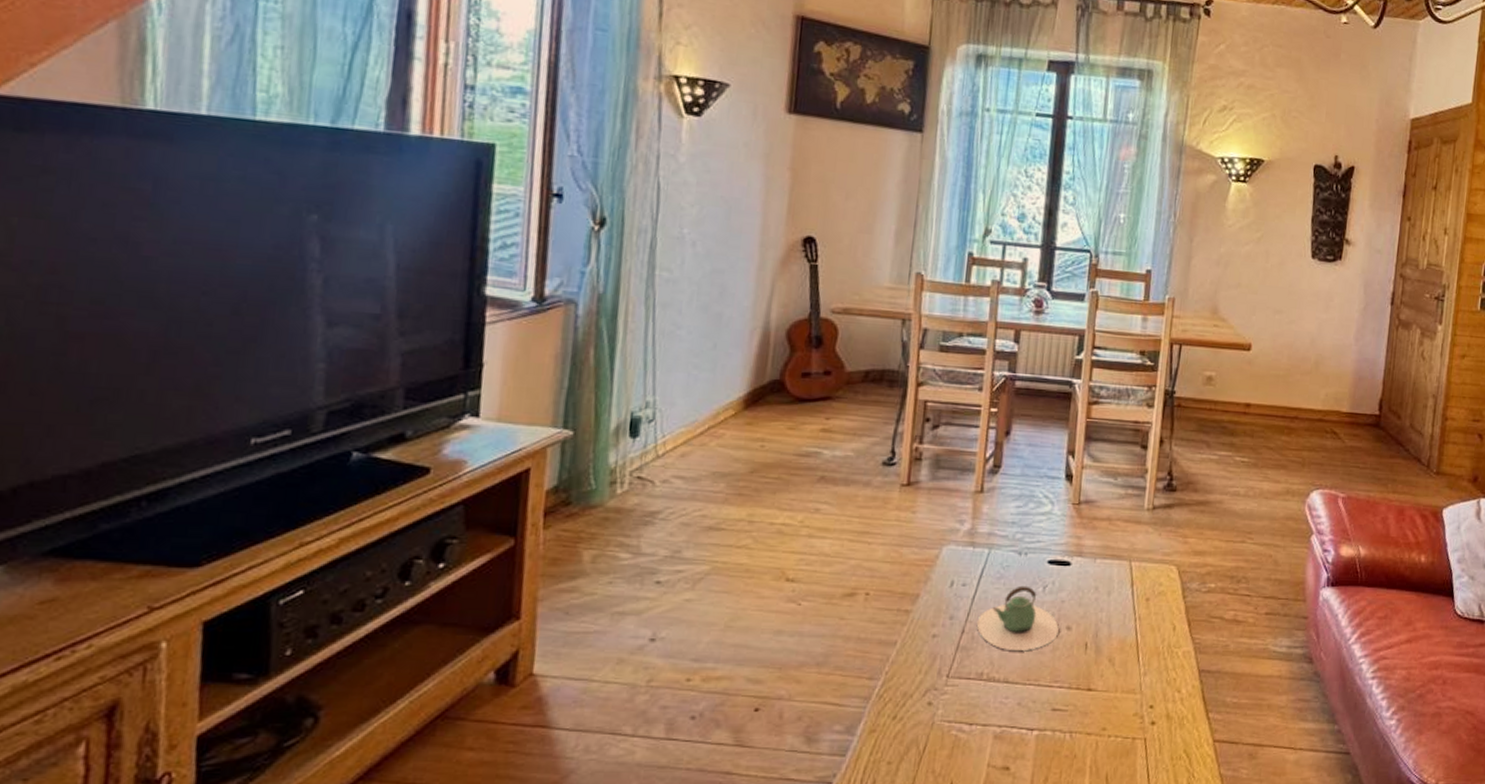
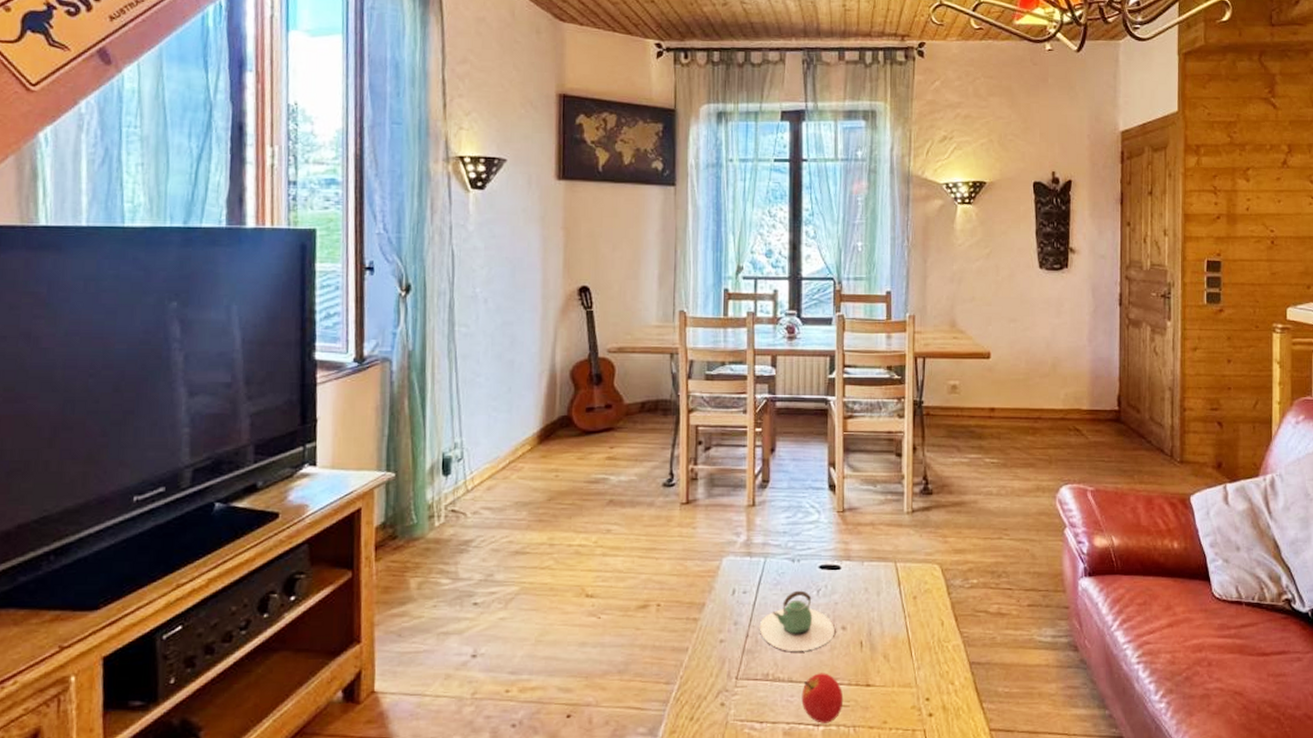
fruit: none [1016,674,1062,728] -> present [801,673,844,723]

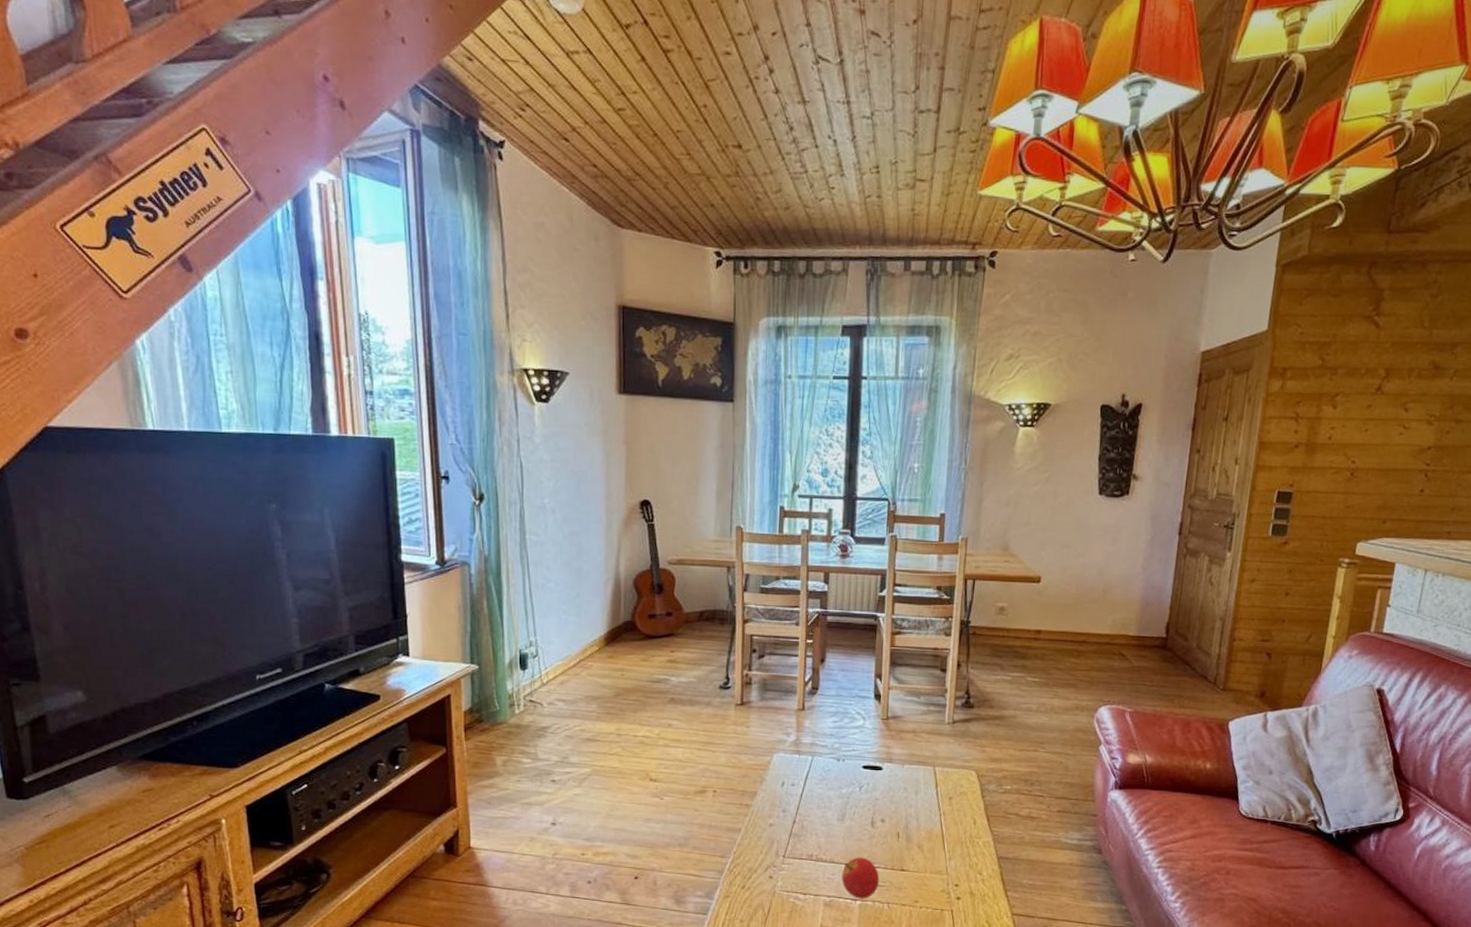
teapot: present [759,590,835,651] -> none [805,786,874,838]

